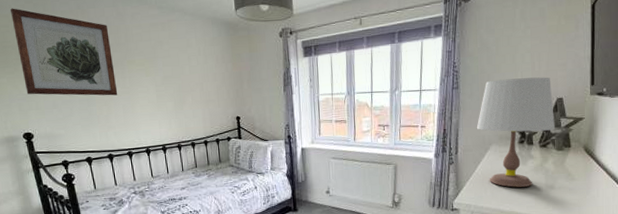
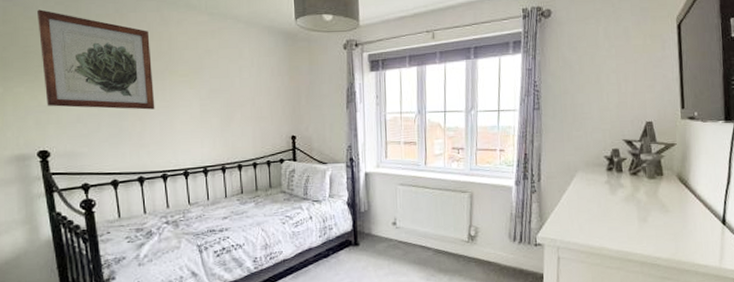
table lamp: present [476,77,555,188] -> none [560,99,645,220]

